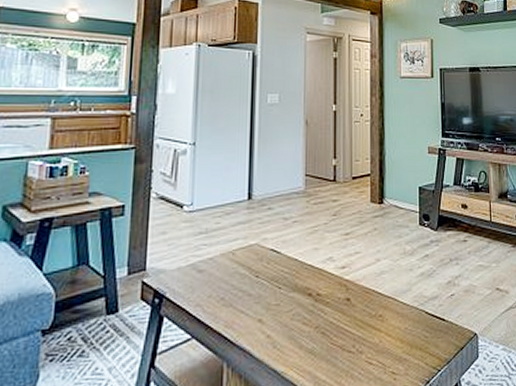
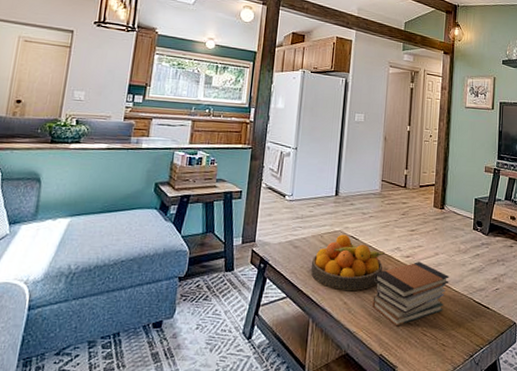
fruit bowl: none [221,248,314,320] -> present [310,234,385,291]
book stack: none [303,272,395,358] -> present [372,262,450,326]

